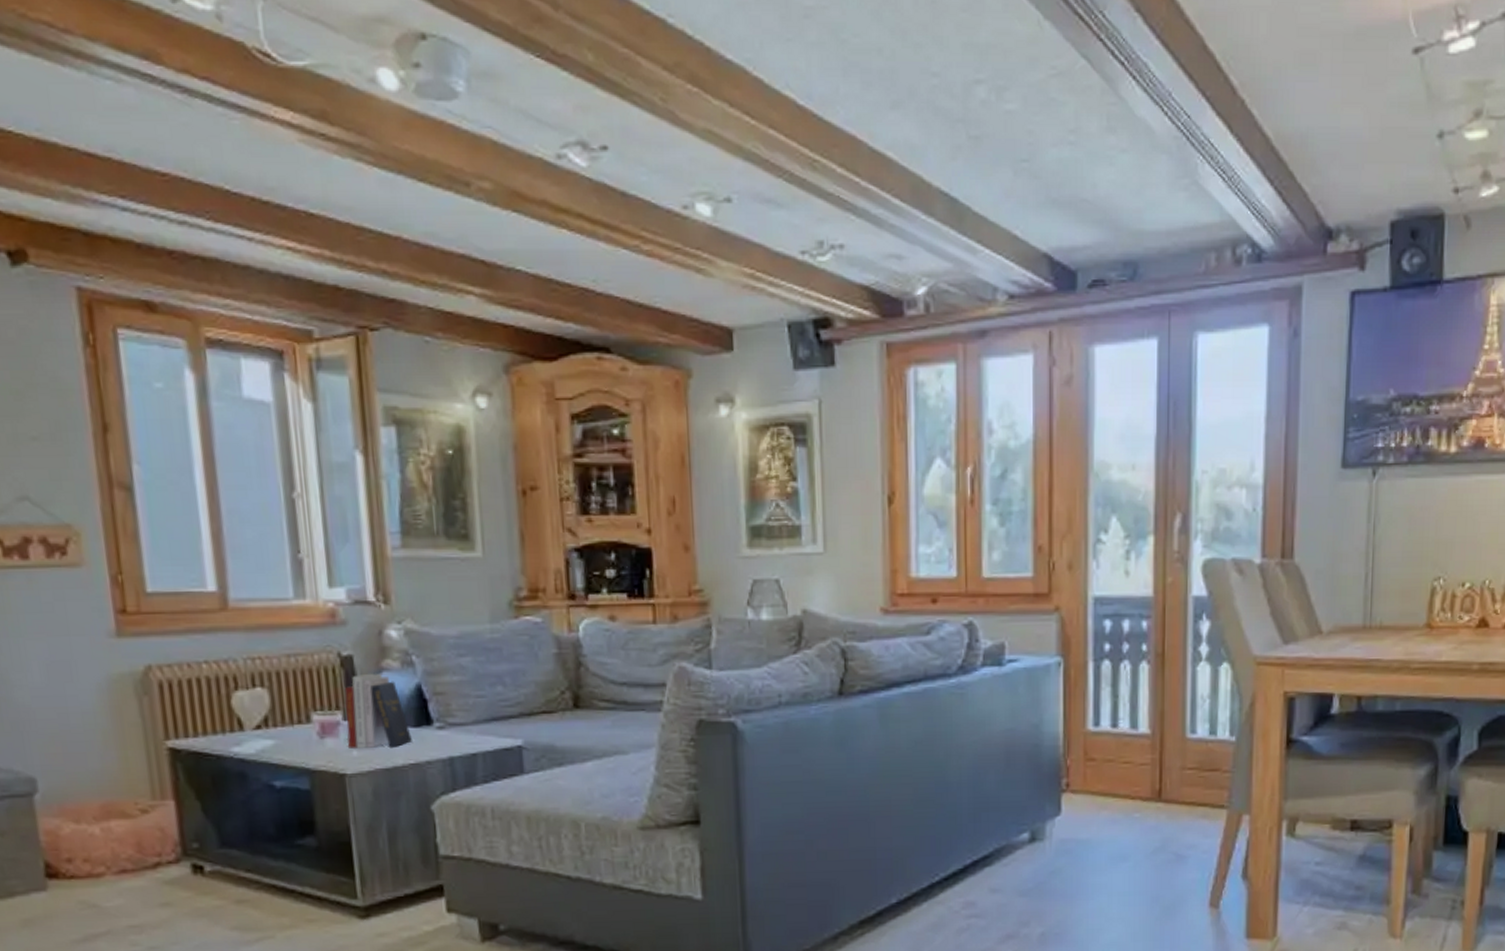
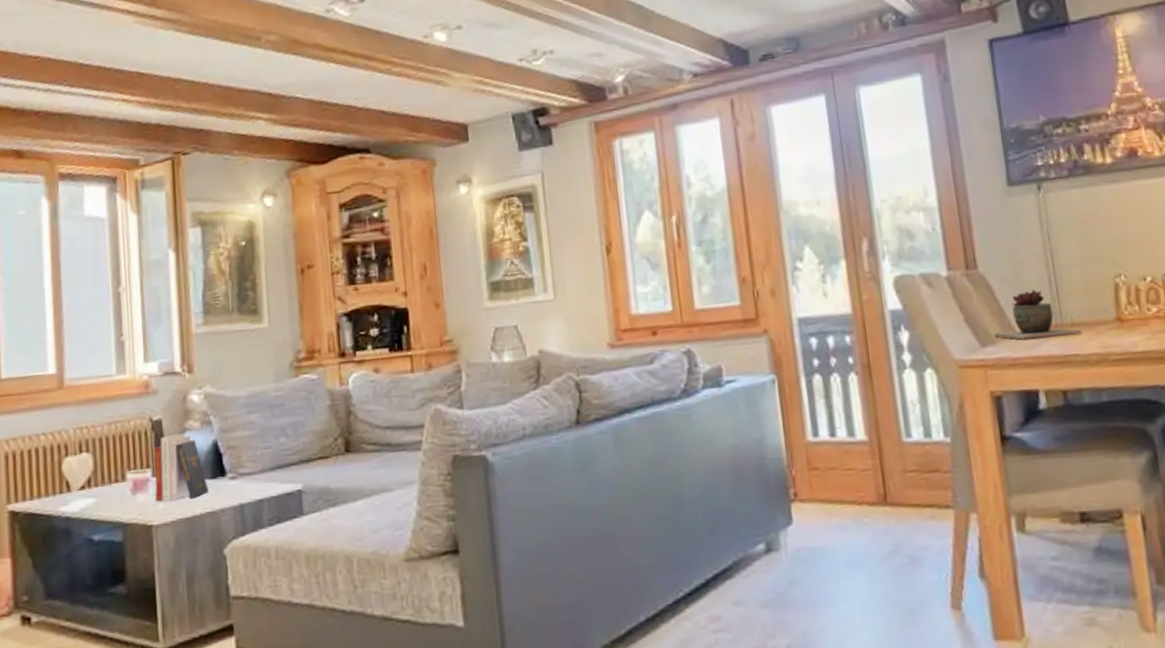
succulent plant: none [1299,587,1389,639] -> present [994,290,1082,340]

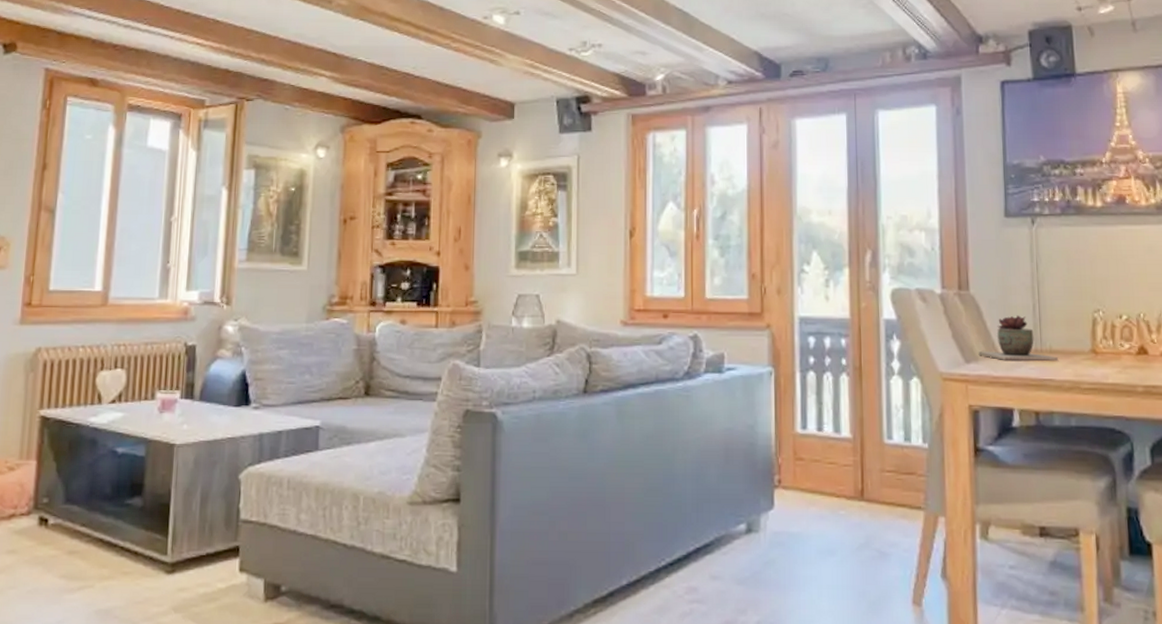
books: present [154,433,209,502] -> none [180,360,232,424]

